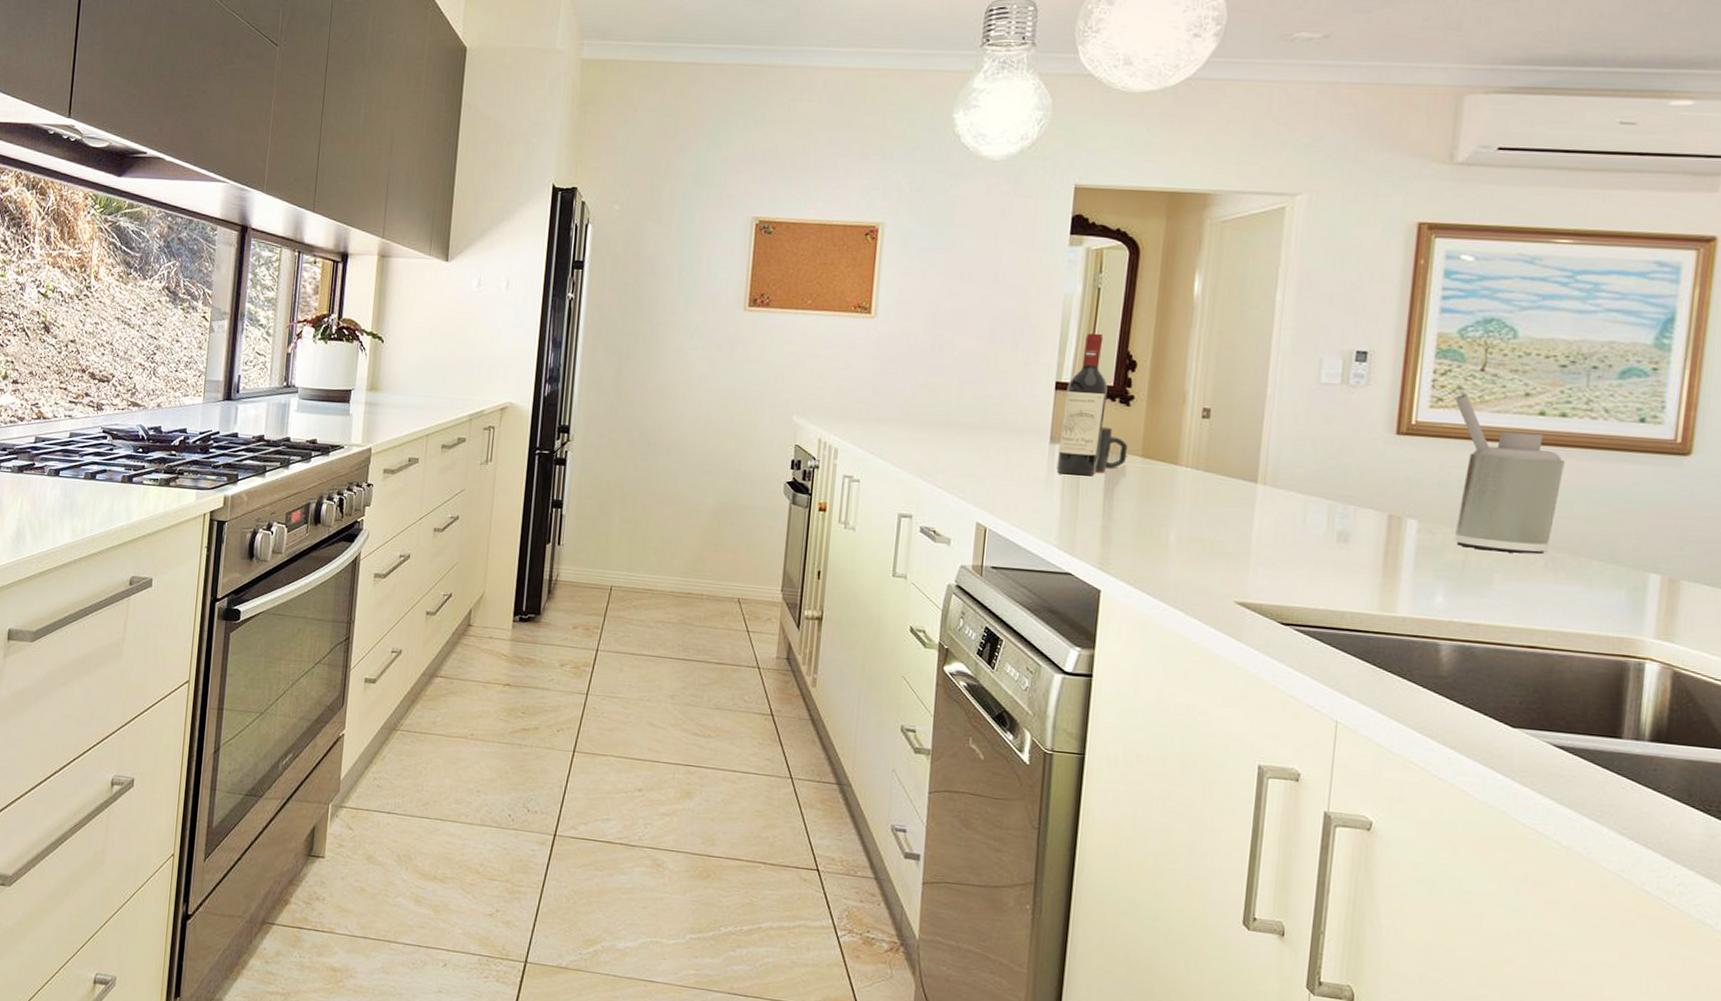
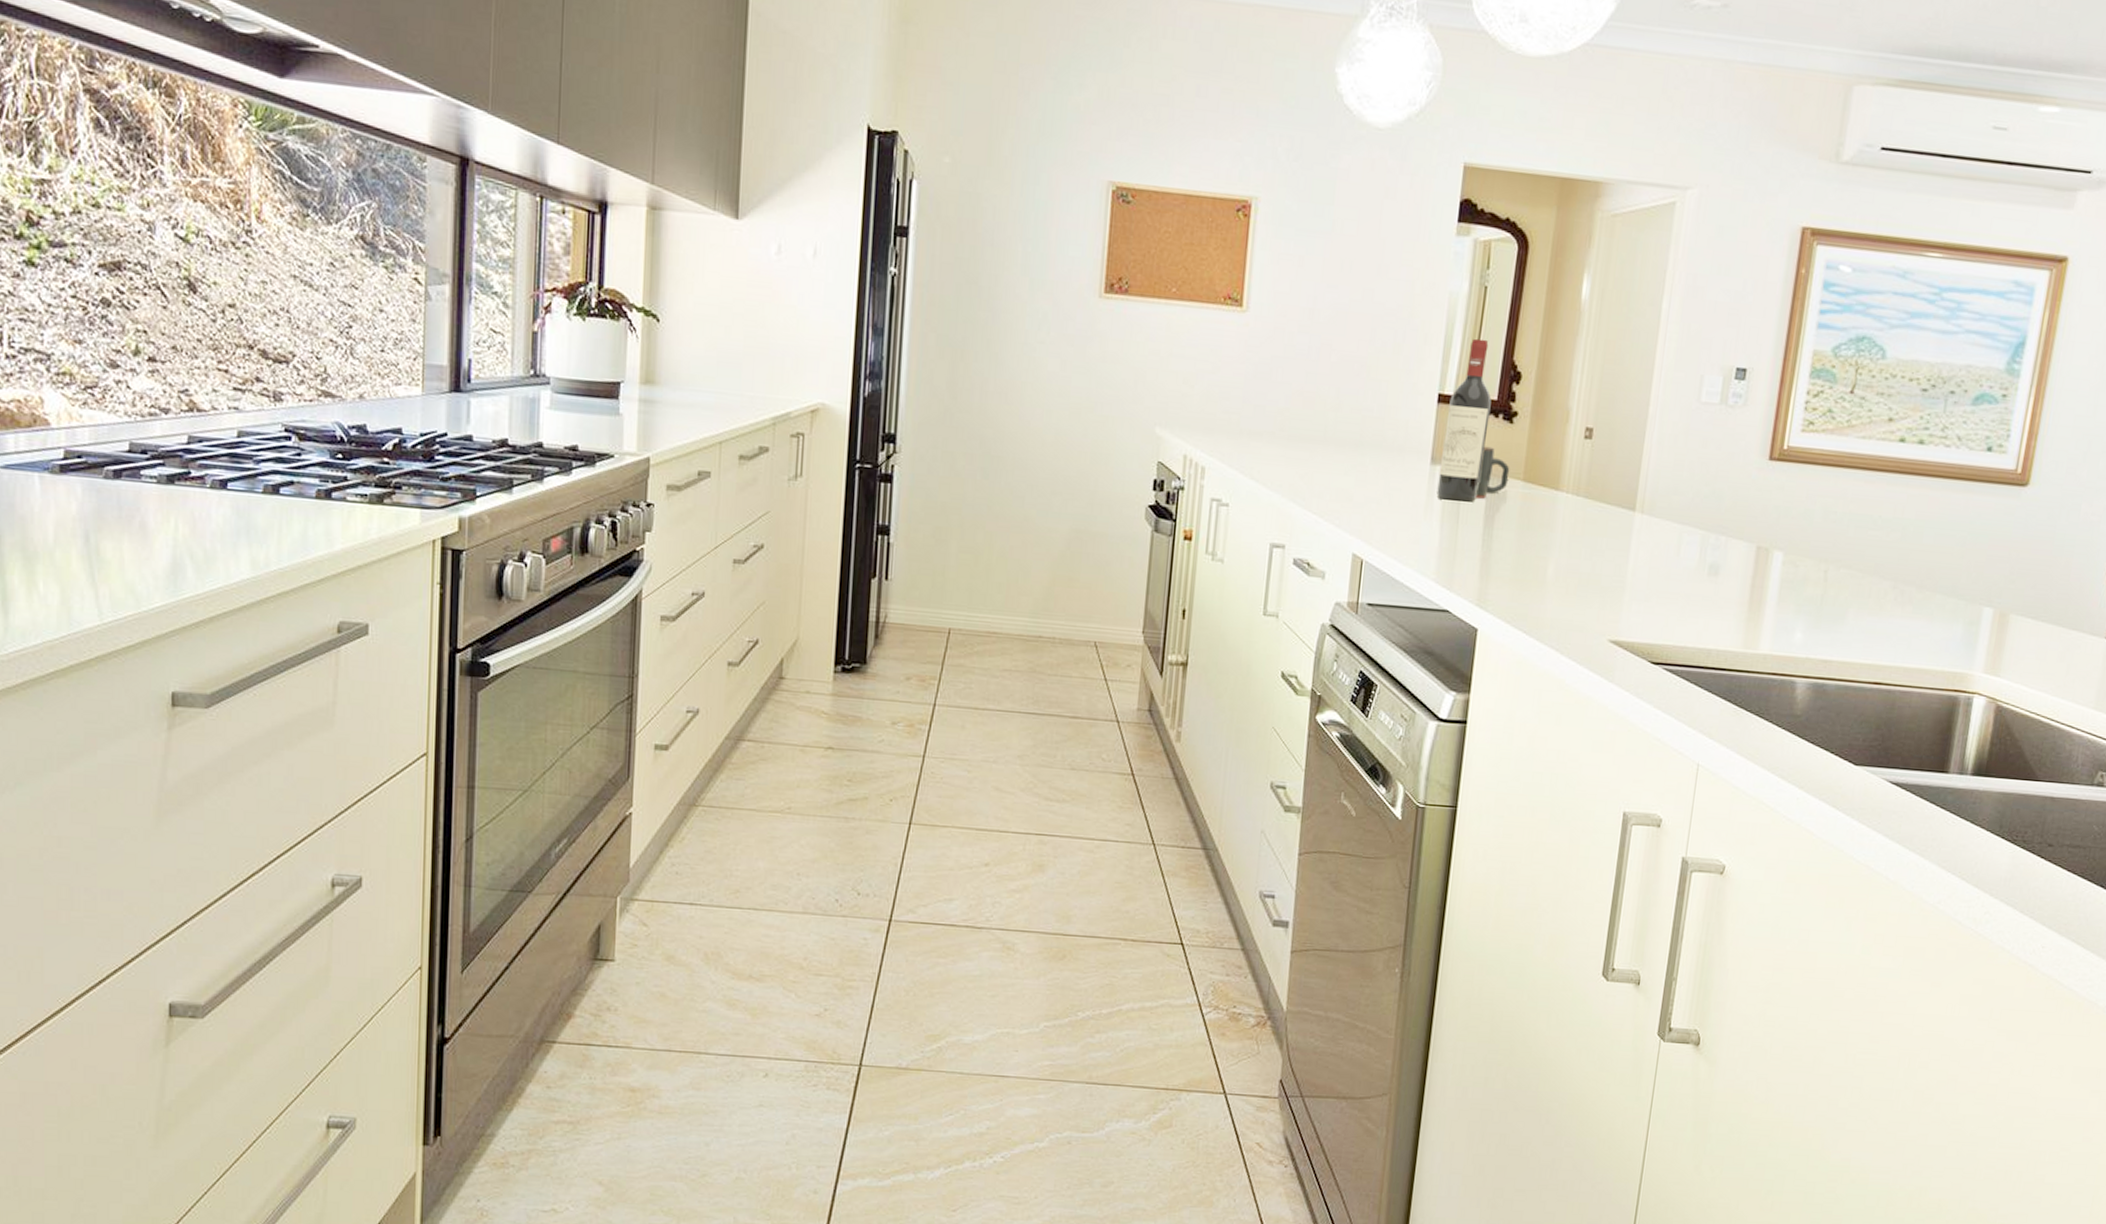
soap dispenser: present [1453,394,1565,555] -> none [1815,418,1919,588]

